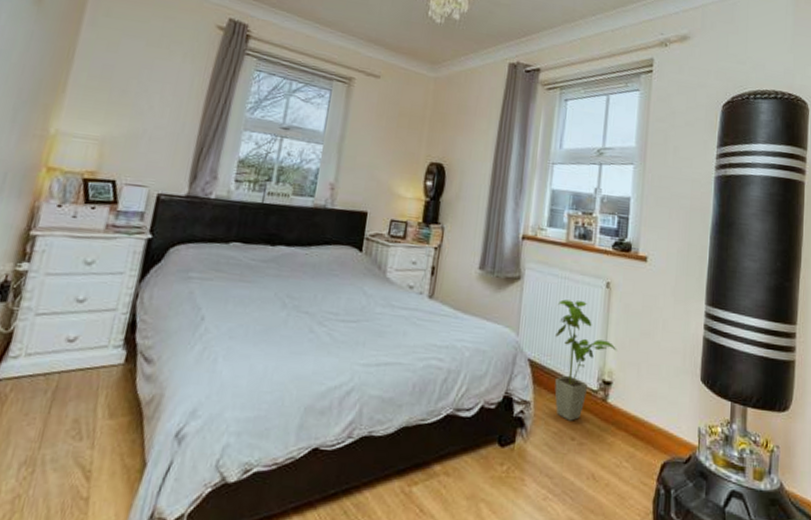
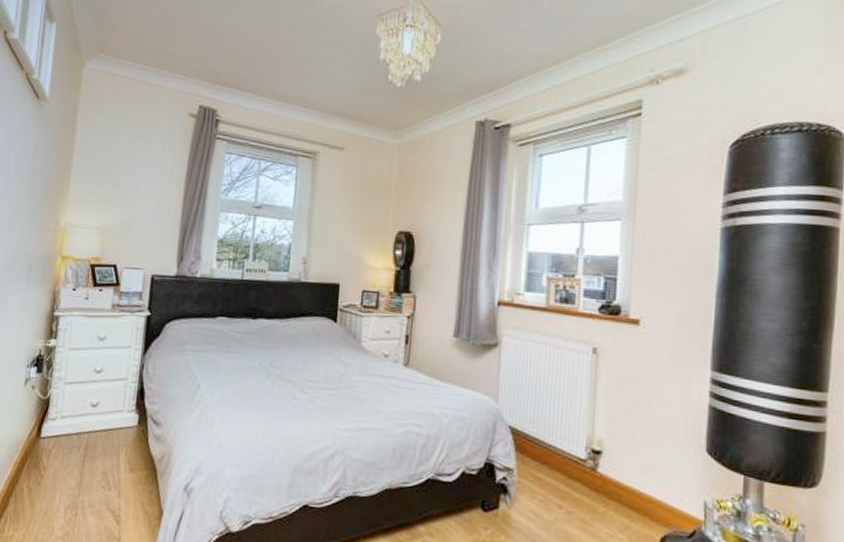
house plant: present [554,299,617,421] -> none [537,366,607,489]

